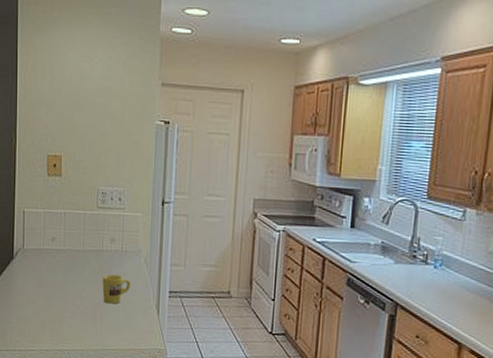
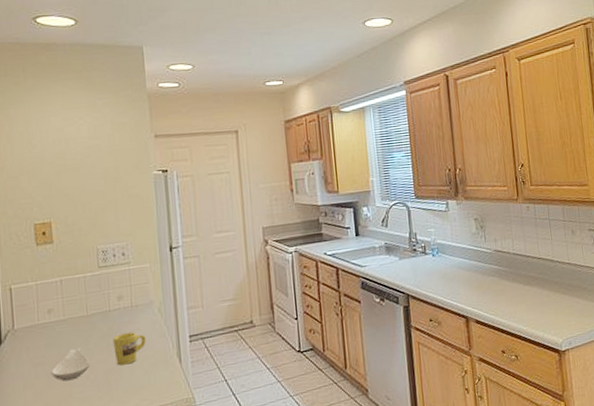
spoon rest: none [49,277,82,306] -> present [51,347,91,382]

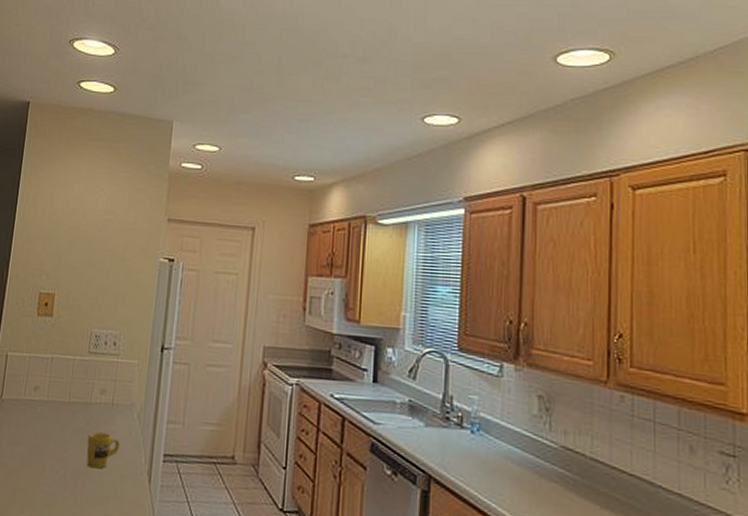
spoon rest: present [51,347,91,382] -> none [25,435,63,470]

